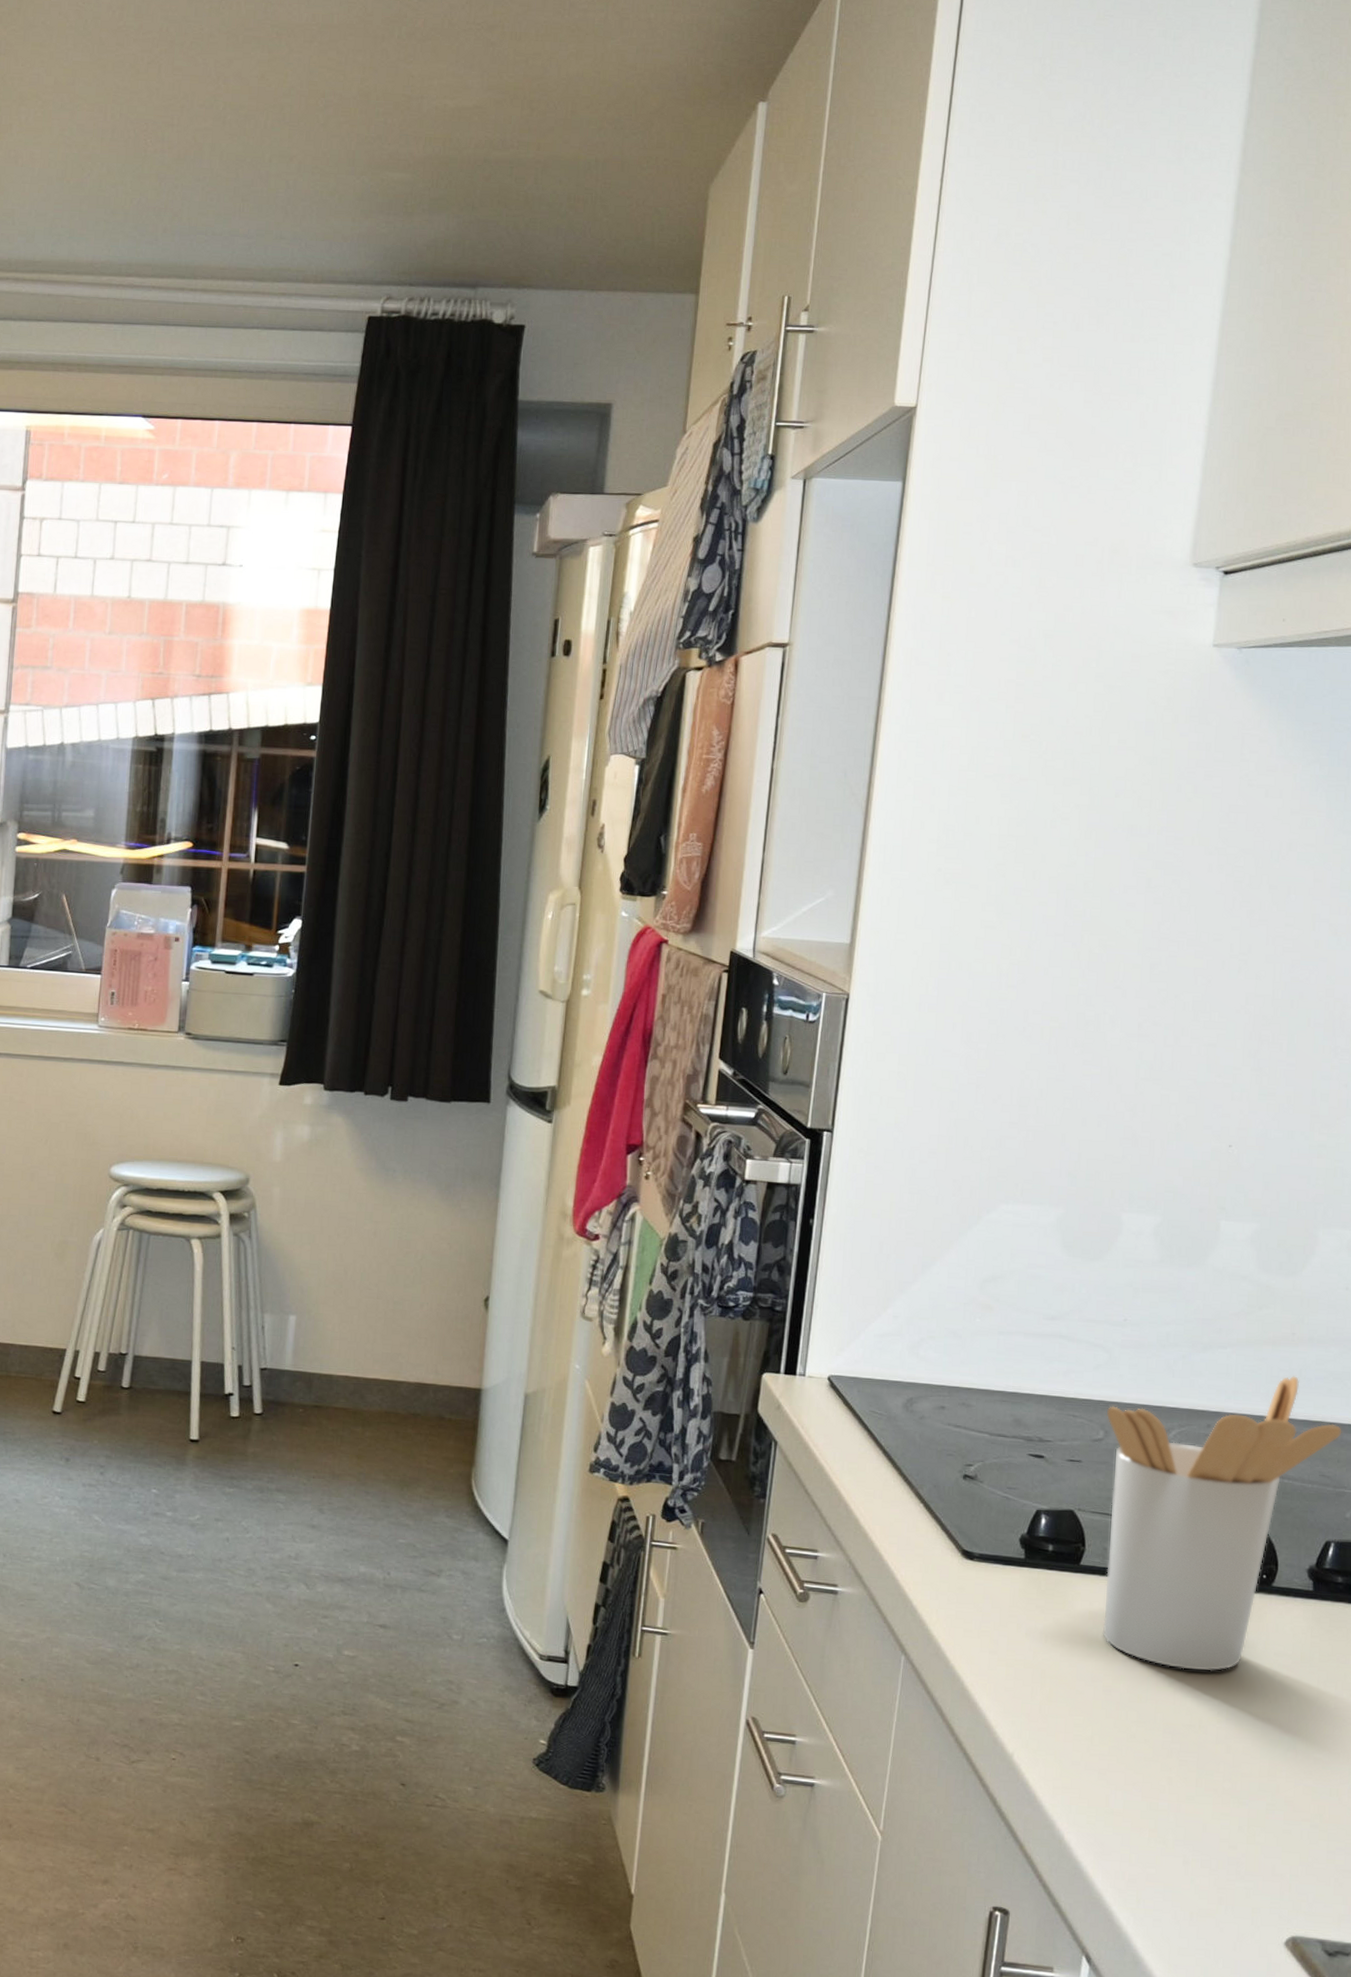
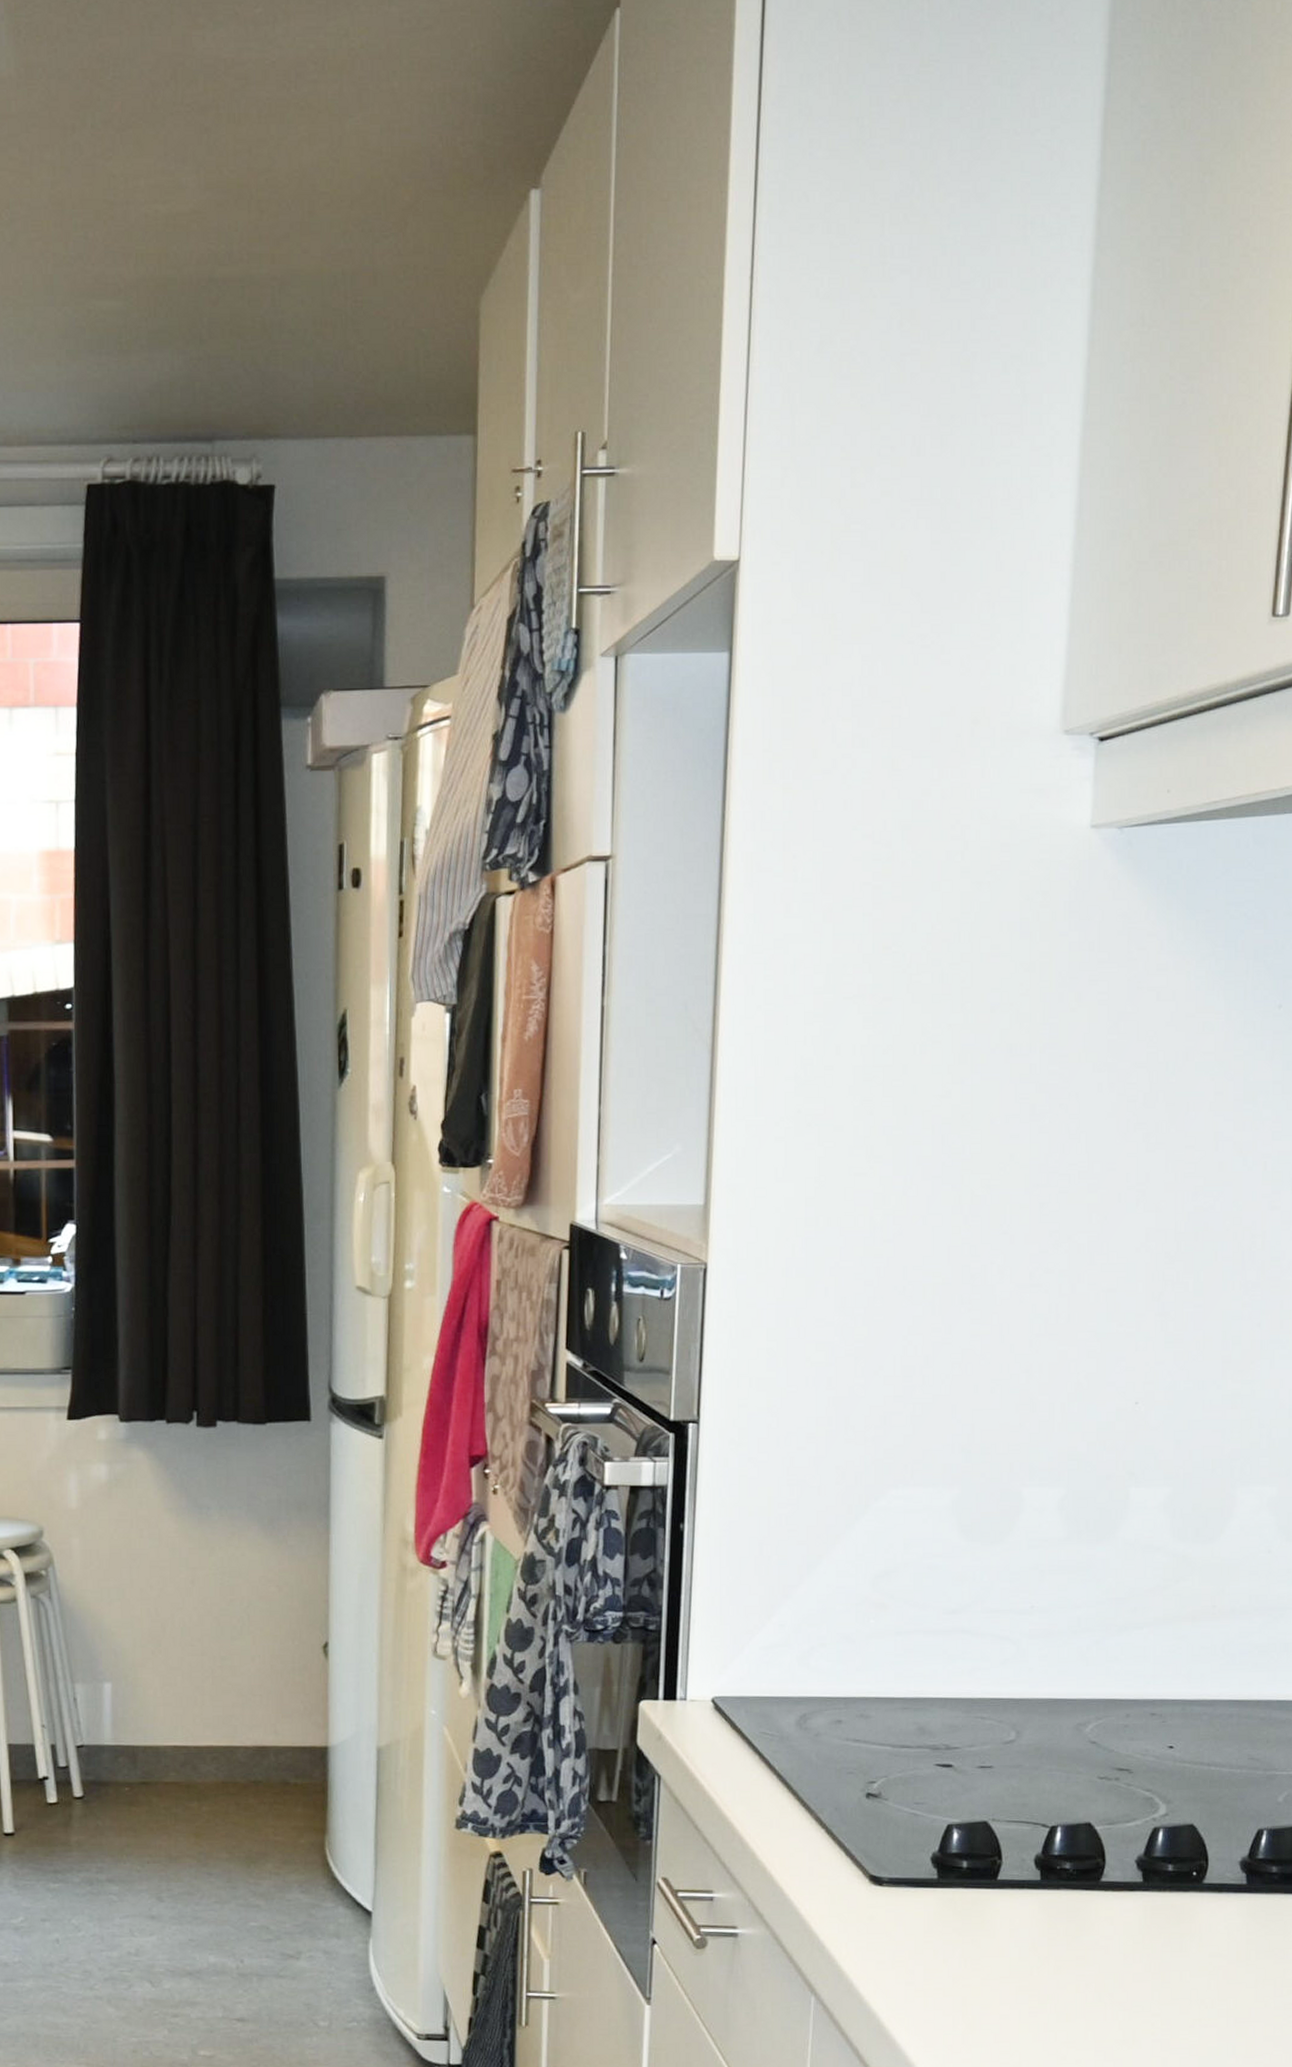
utensil holder: present [1103,1376,1342,1672] -> none [1017,1653,1270,1982]

